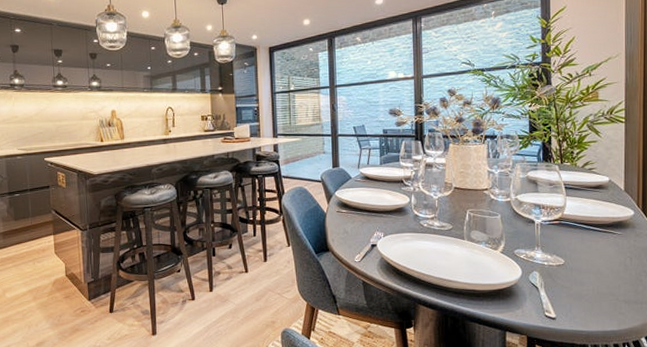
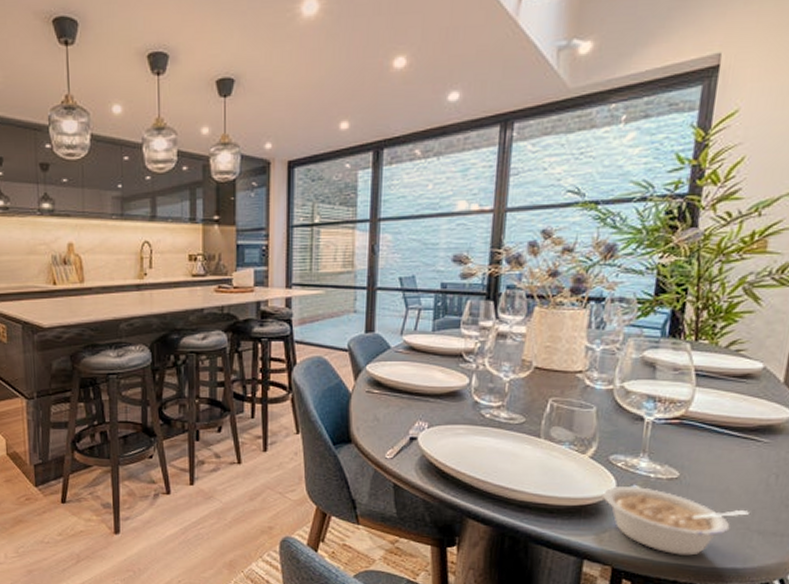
legume: none [513,272,617,323] -> present [603,485,751,556]

